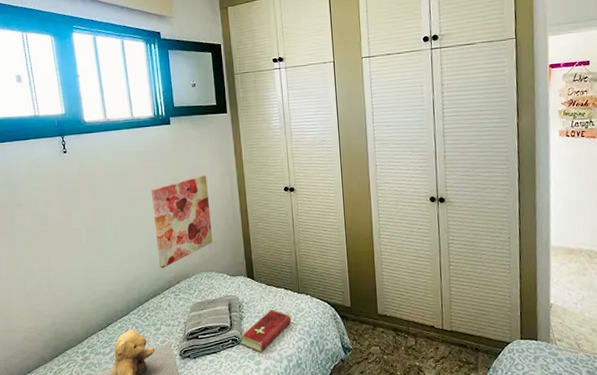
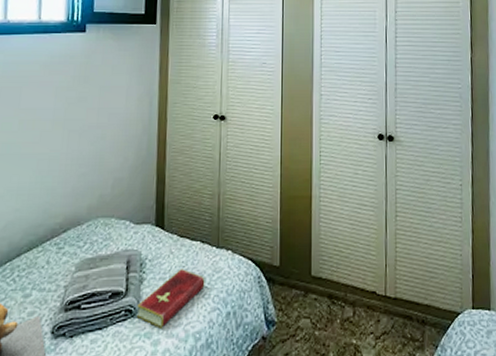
wall art: present [152,175,213,269] -> none [43,95,122,212]

